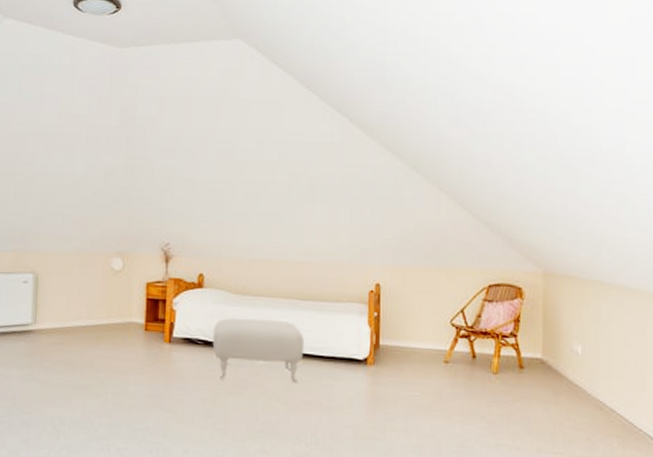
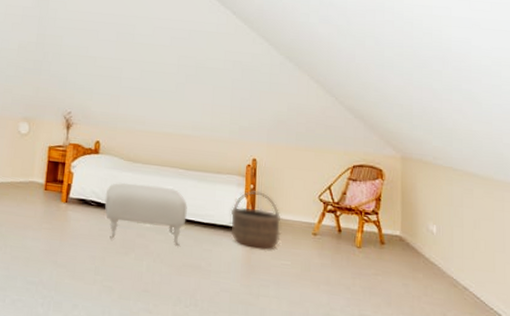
basket: none [352,319,409,381] -> present [230,190,281,250]

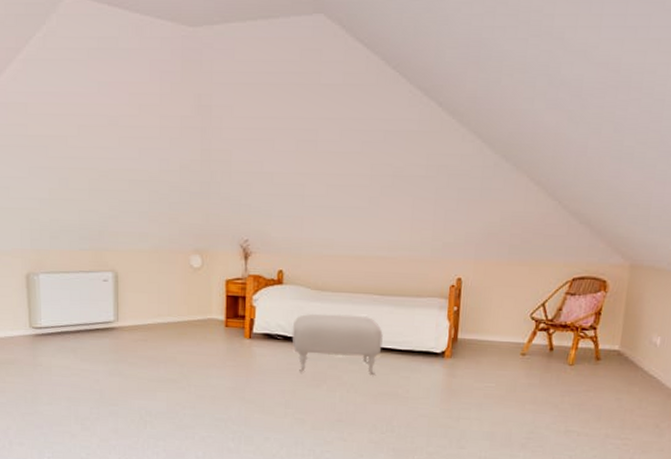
basket: present [230,190,281,250] -> none [430,313,487,373]

